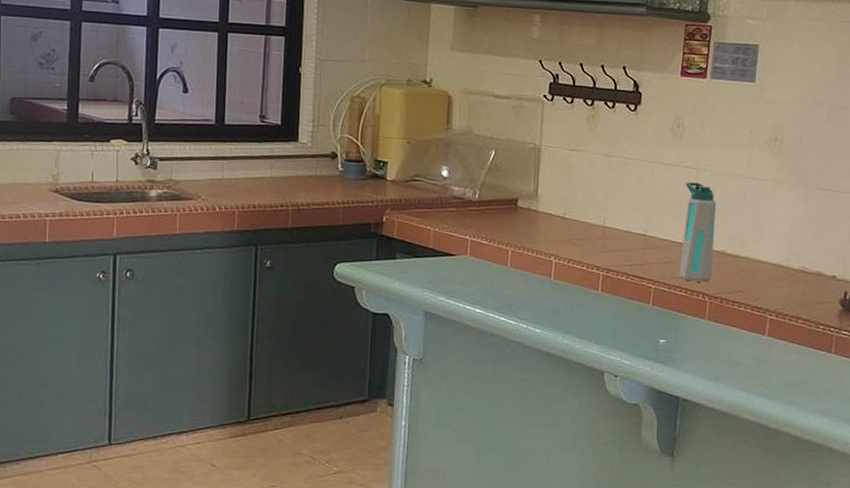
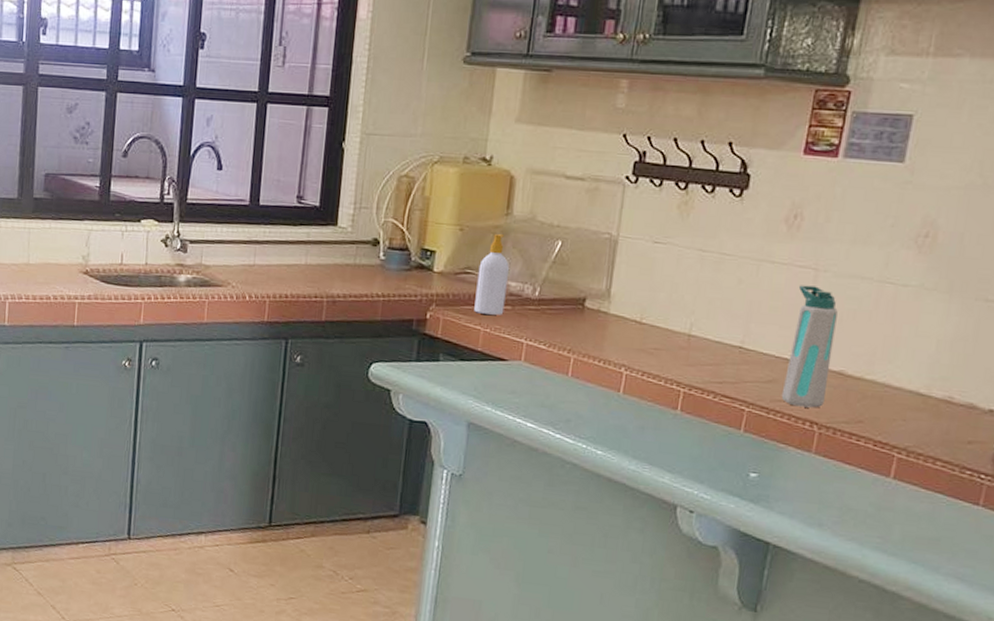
soap bottle: none [424,146,452,216] -> present [474,234,509,315]

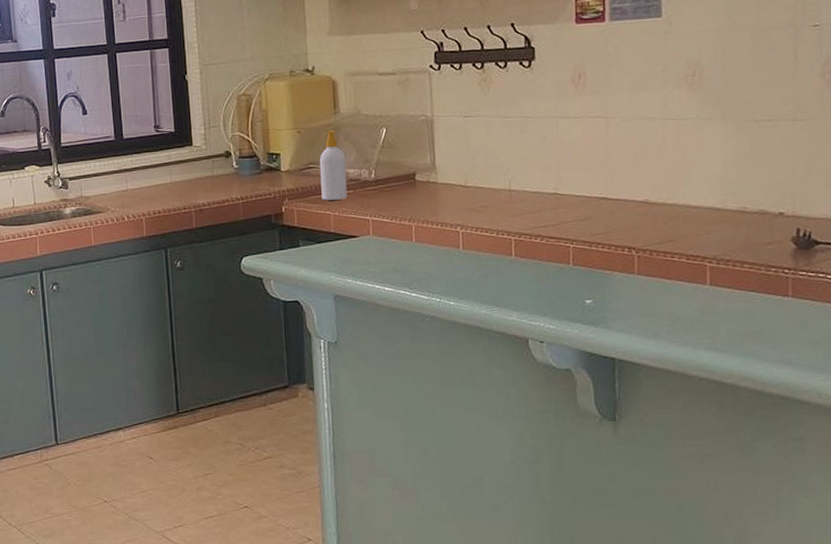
water bottle: present [781,285,838,408] -> none [594,131,637,237]

